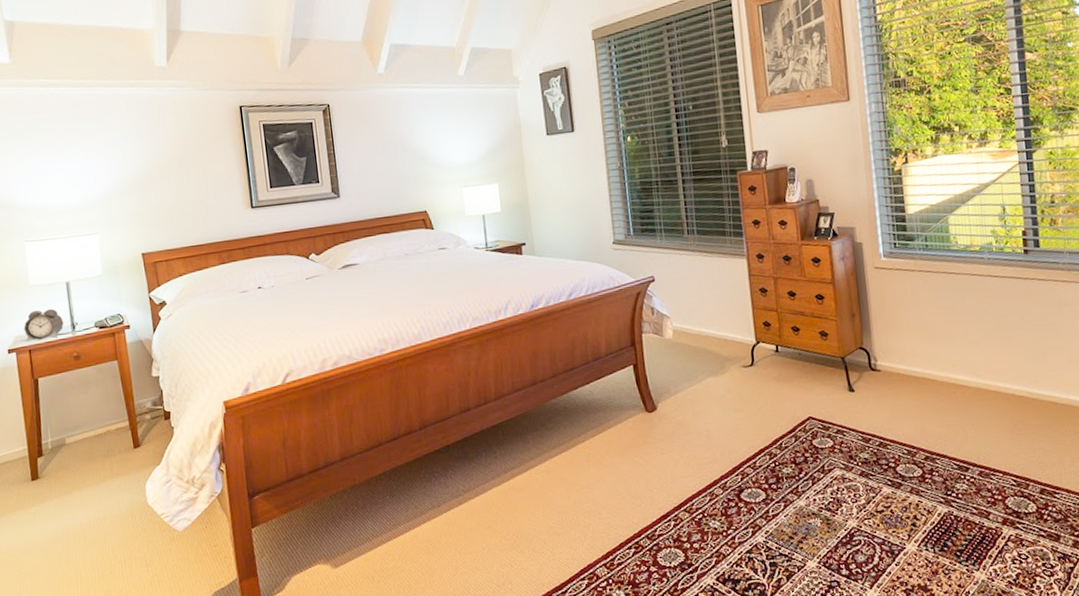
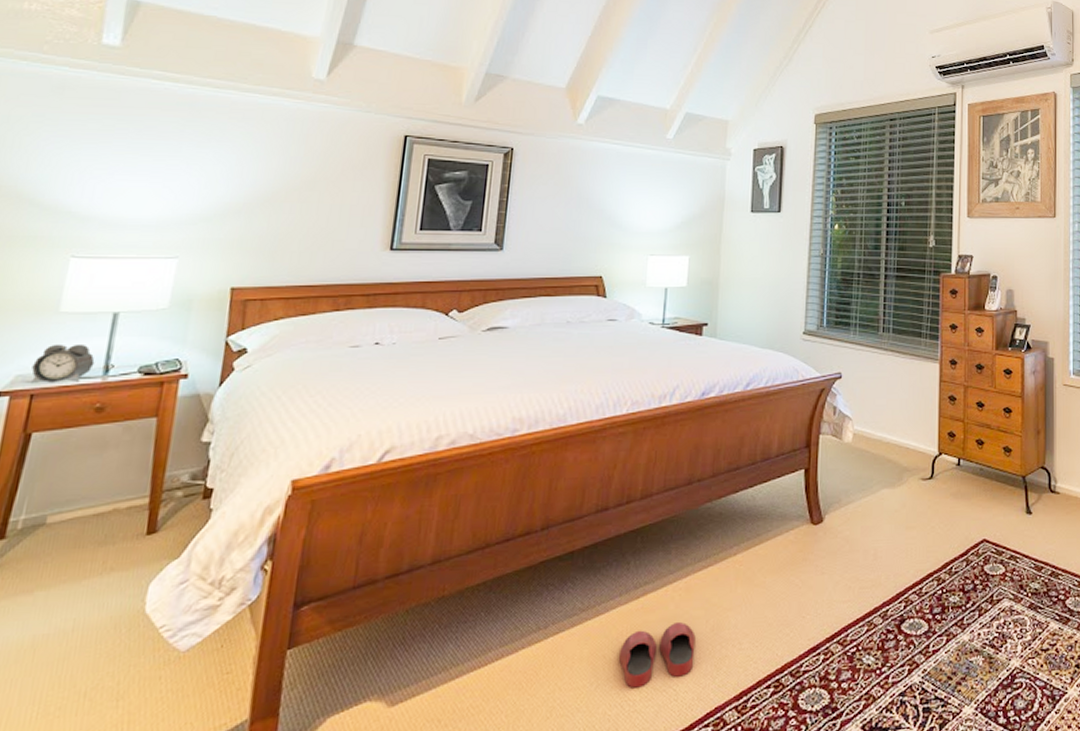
slippers: none [501,497,564,551] -> present [619,621,696,688]

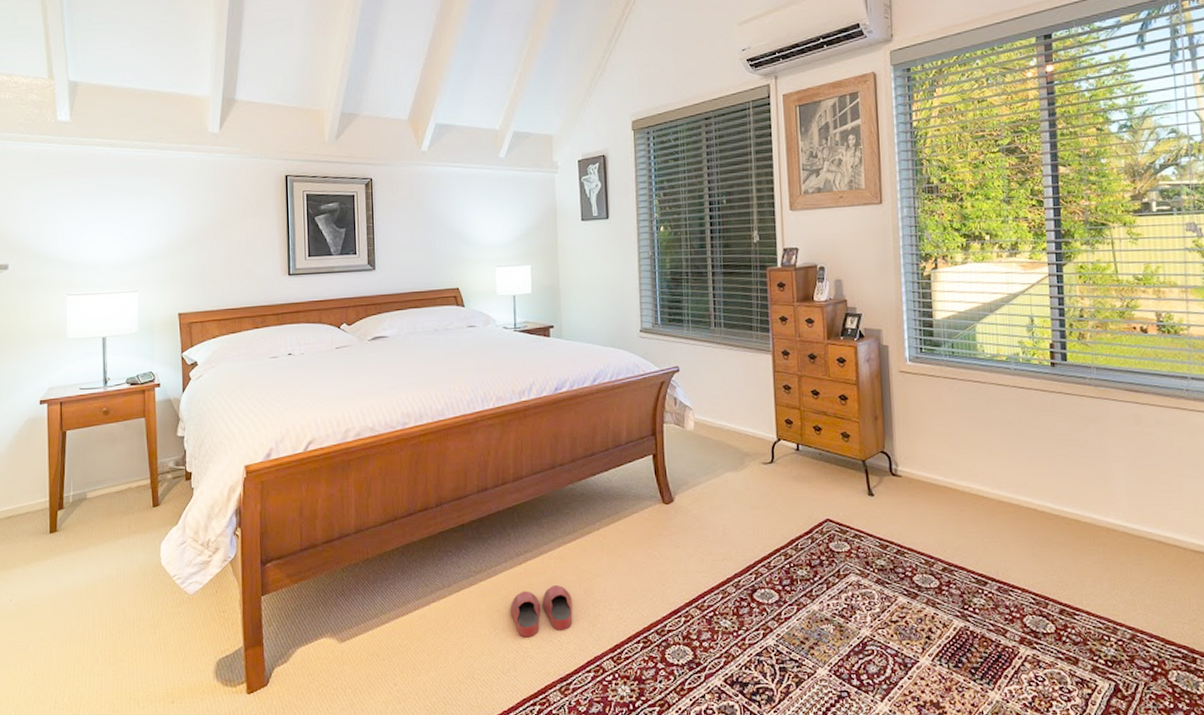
alarm clock: present [31,343,95,384] -> none [57,362,97,394]

